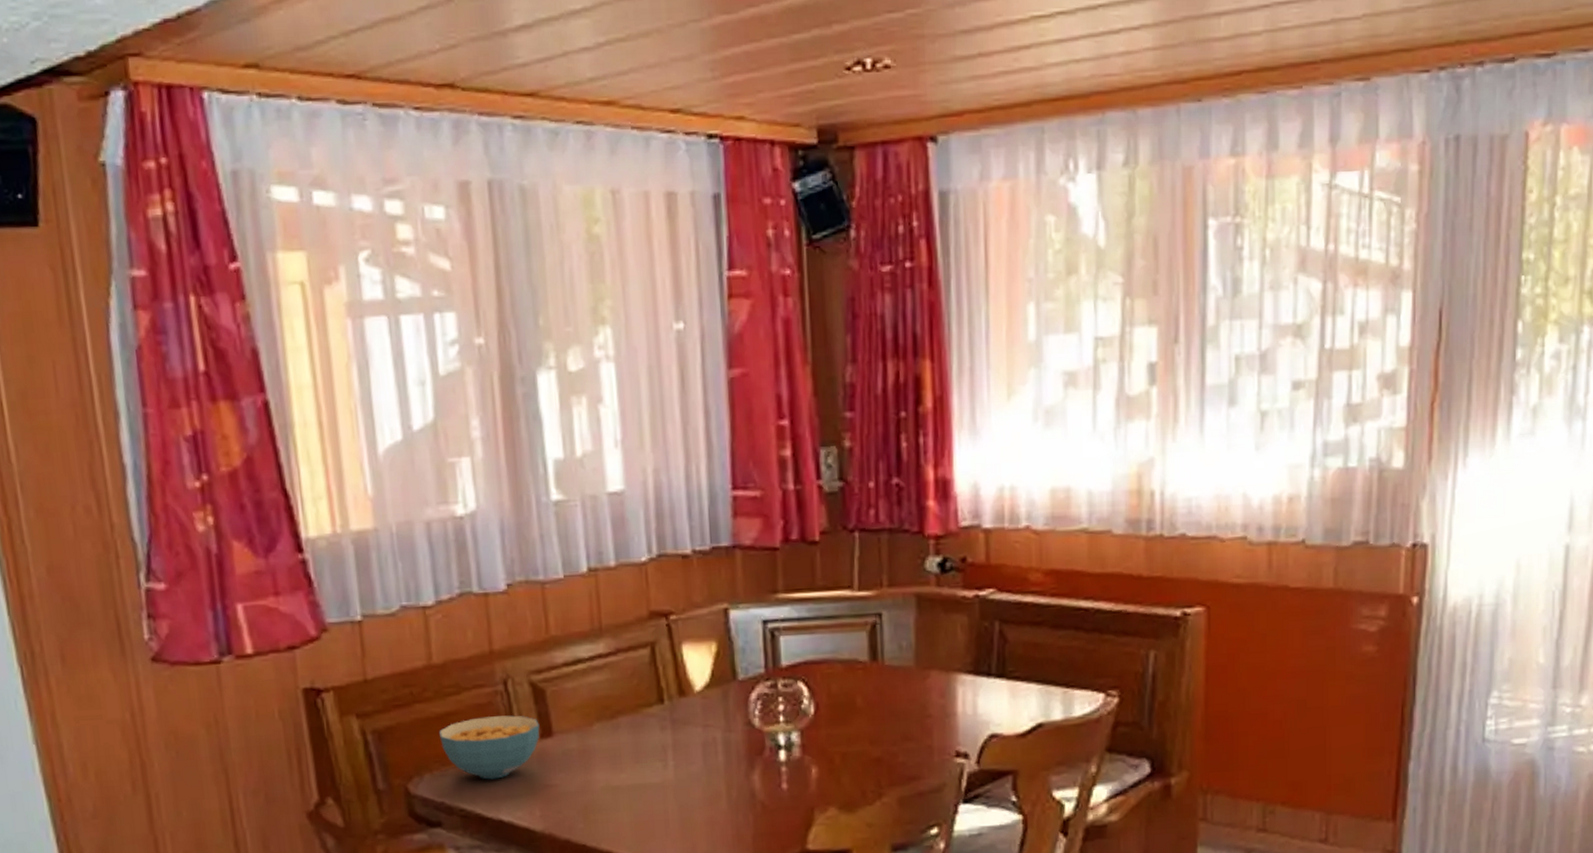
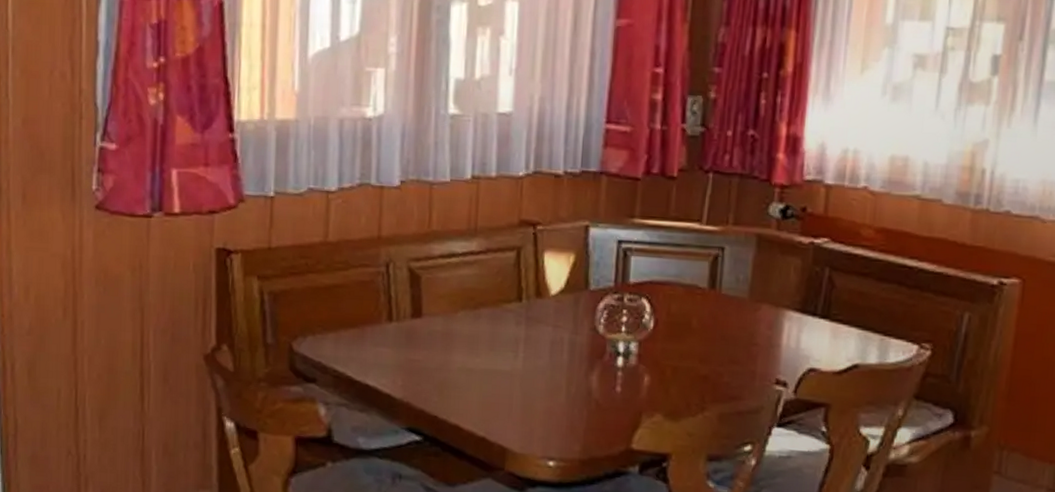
cereal bowl: present [439,715,540,780] -> none [325,292,412,348]

